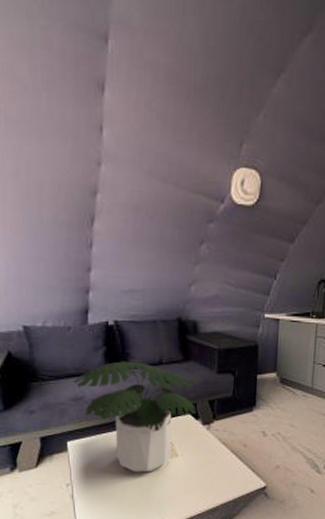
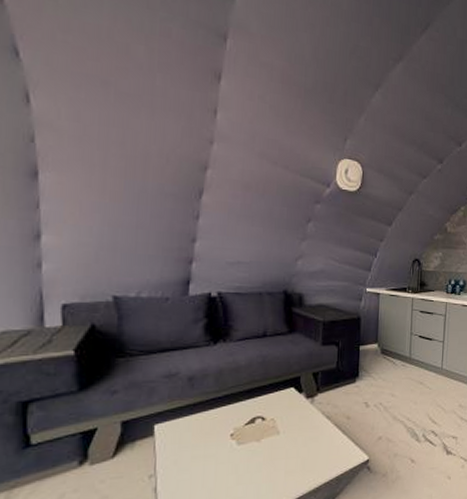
potted plant: present [74,361,199,473] -> none [168,334,303,455]

